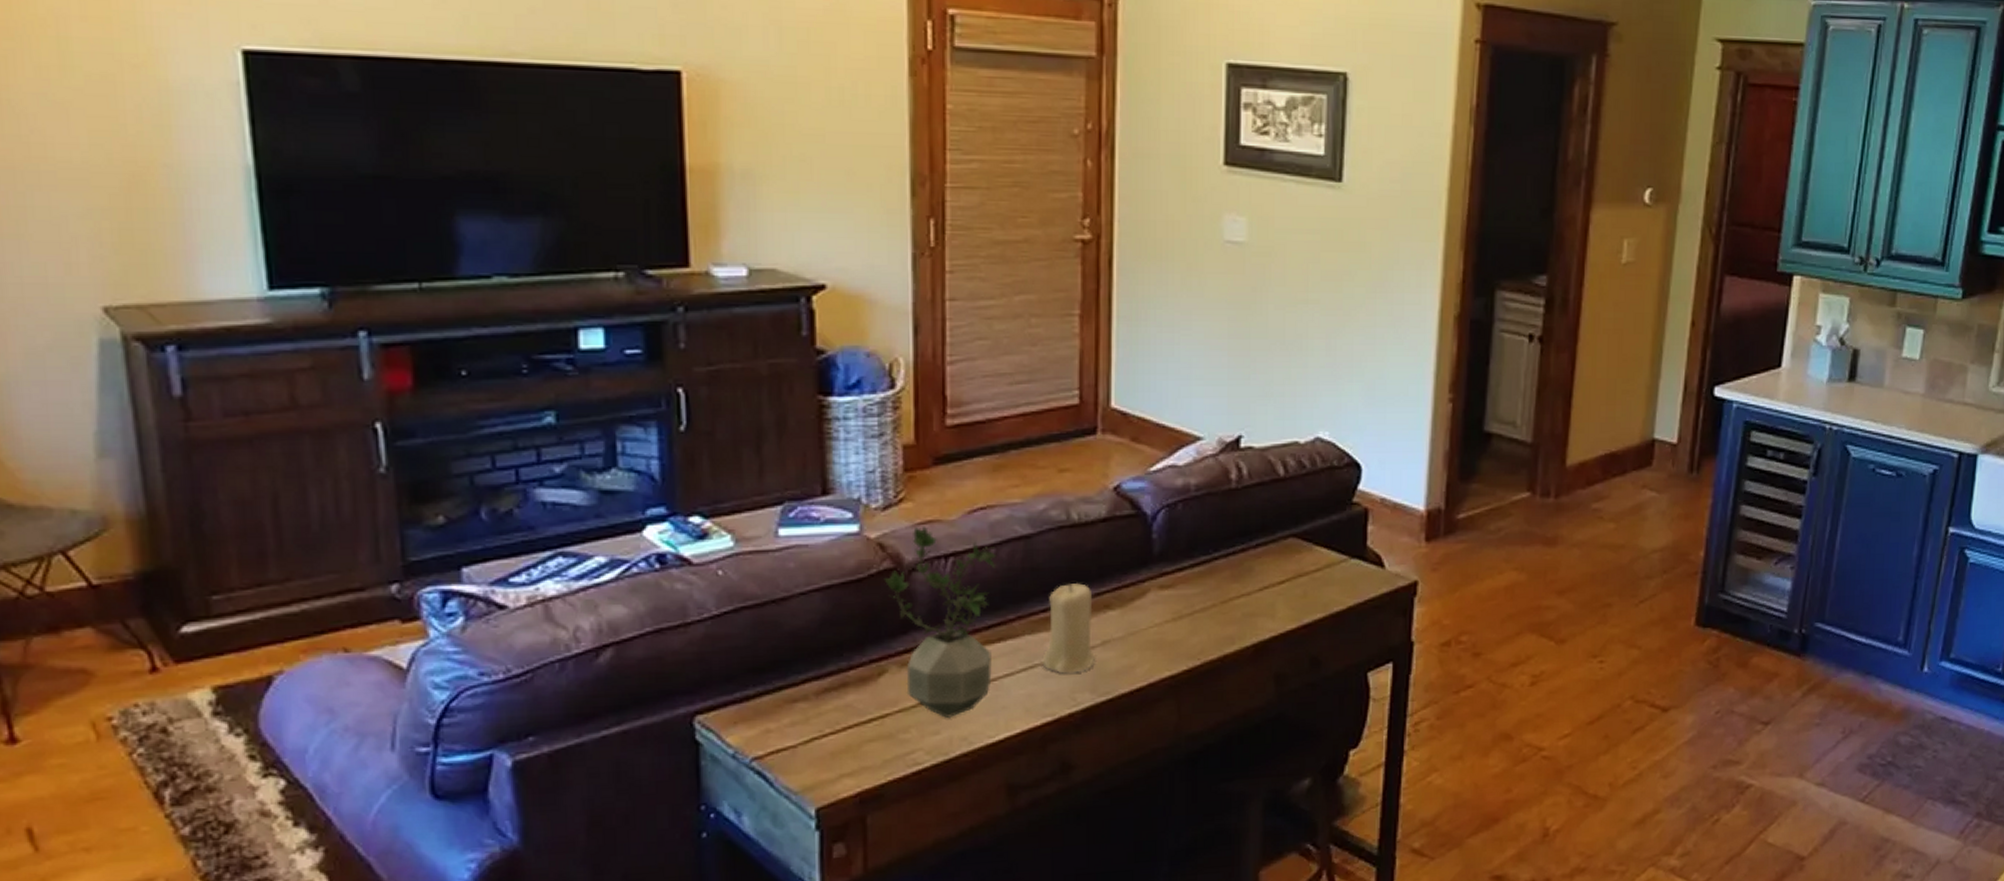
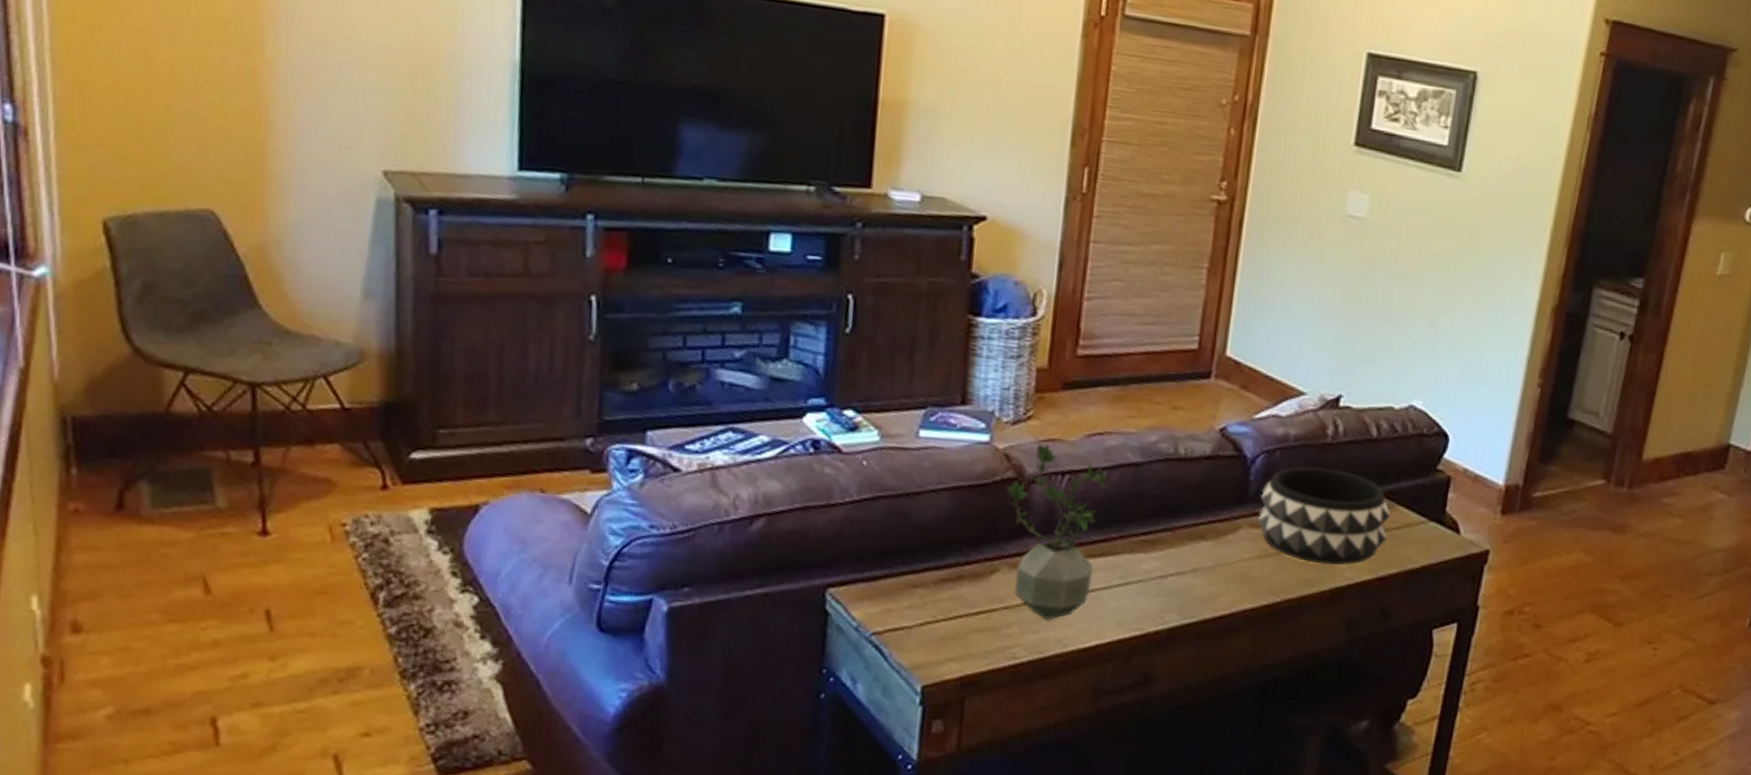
candle: present [1042,582,1095,674] -> none [1137,511,1190,594]
decorative bowl: none [1166,515,1308,619] -> present [1257,466,1390,565]

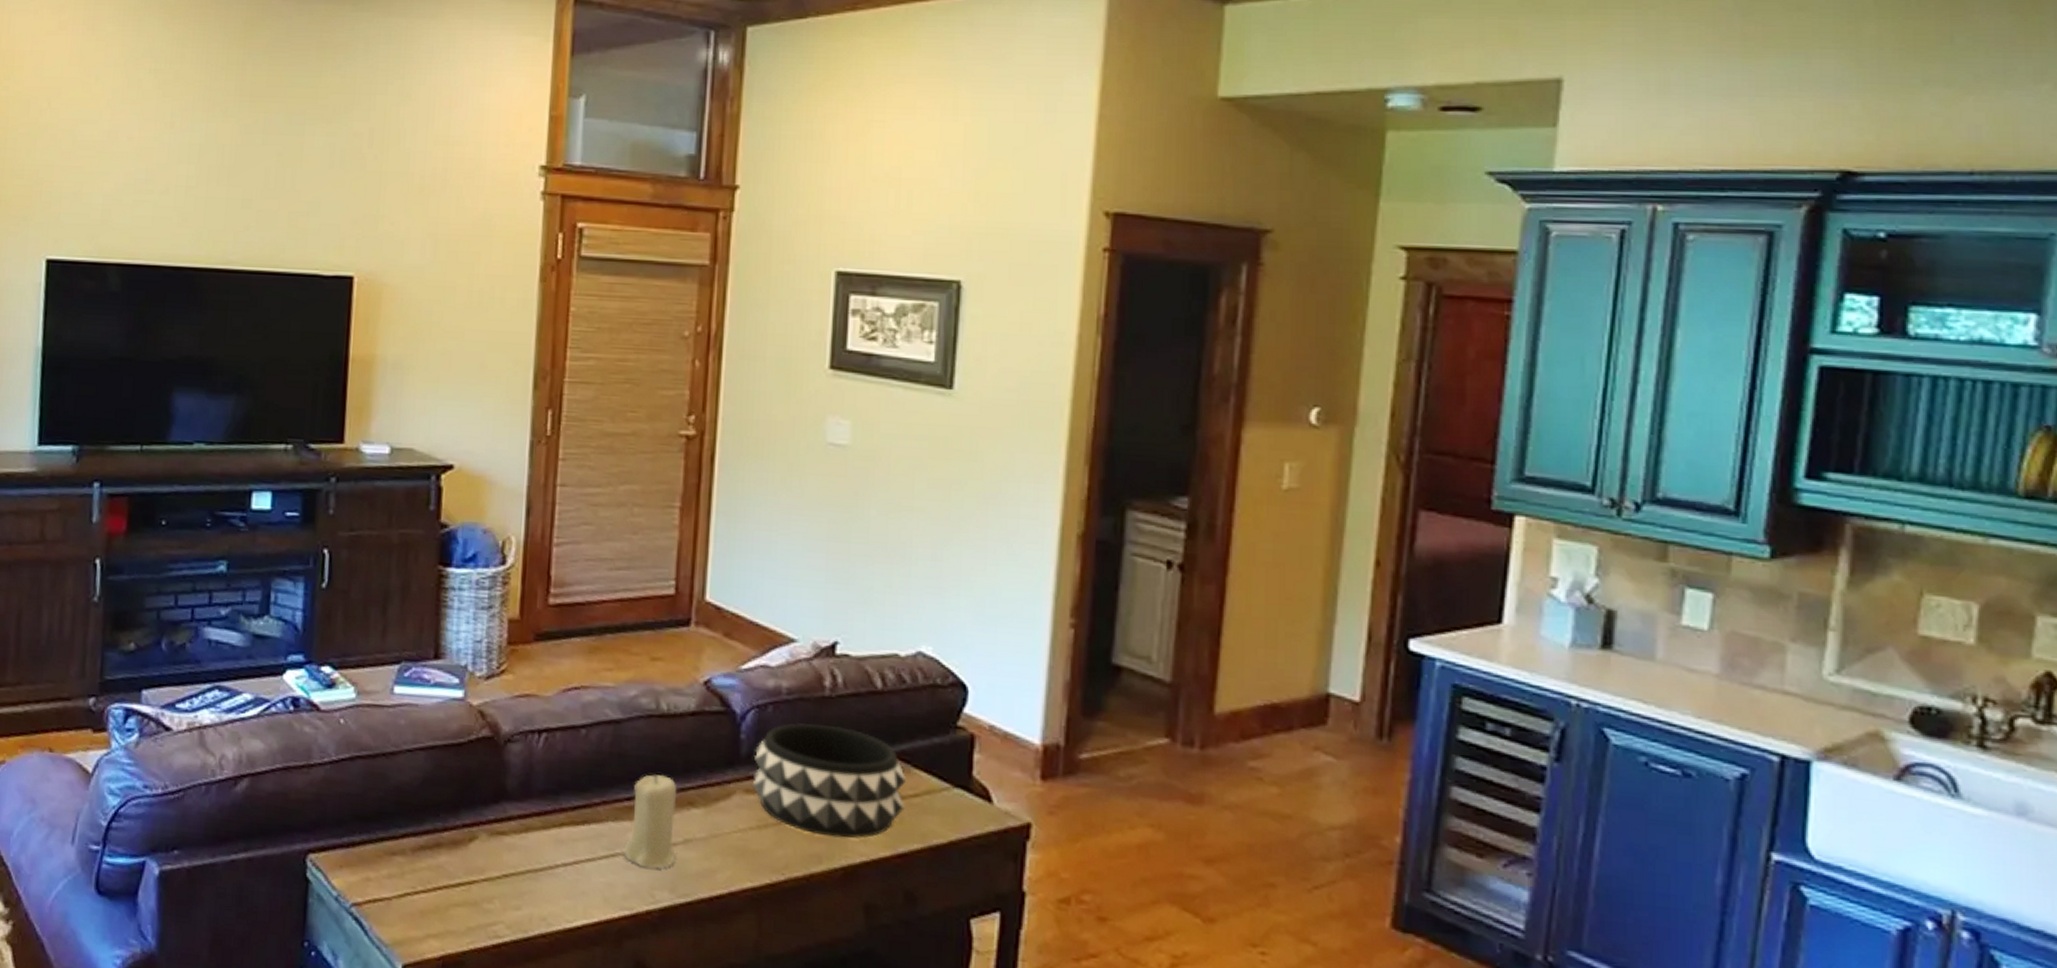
potted plant: present [1006,443,1108,621] -> none [481,699,587,896]
candle: none [1137,511,1190,594] -> present [623,773,678,868]

